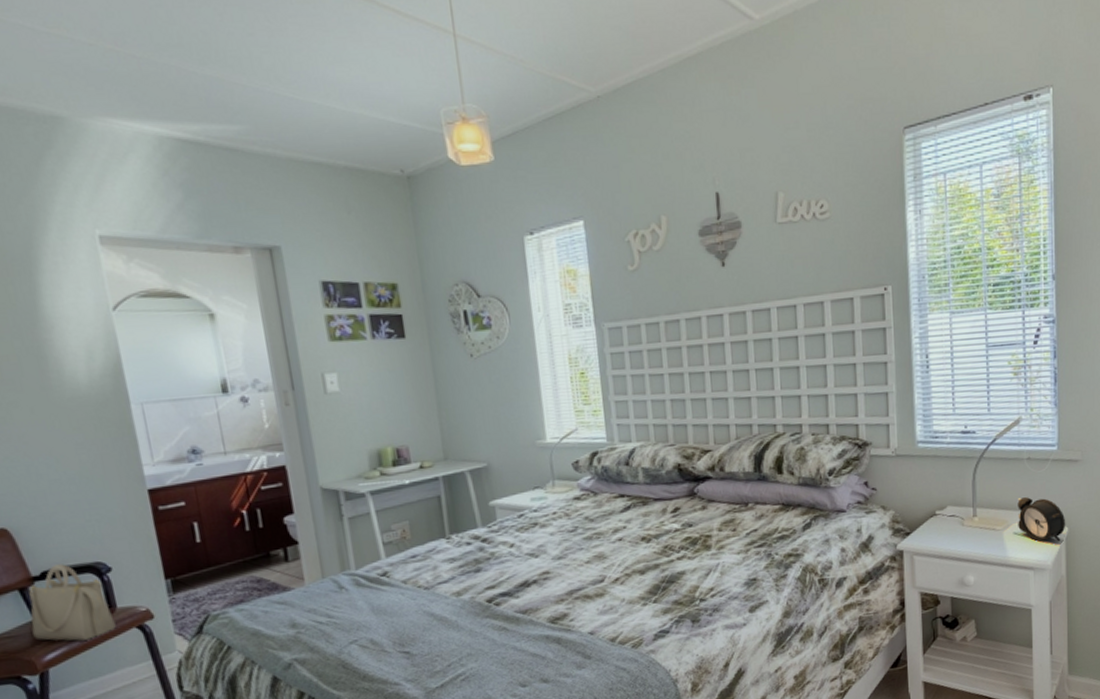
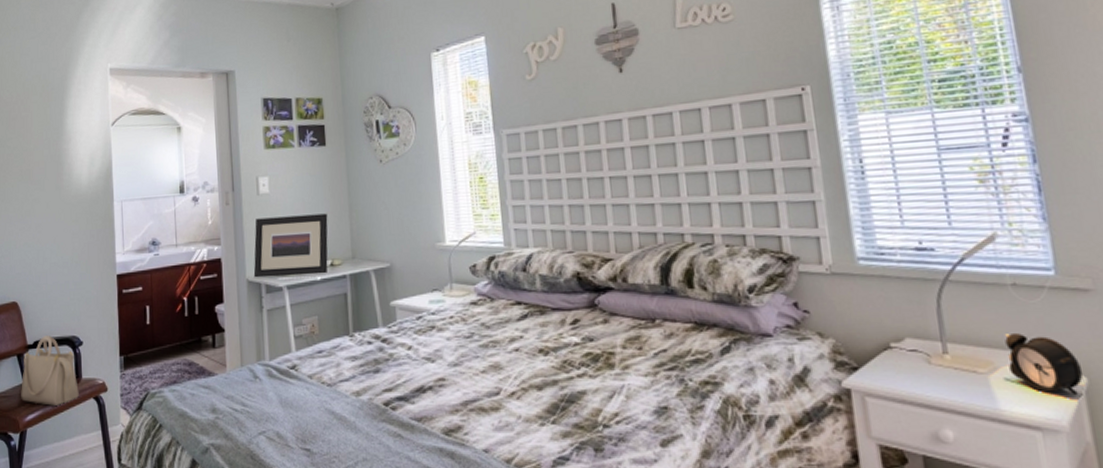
picture frame: none [325,413,418,485] -> present [253,213,329,278]

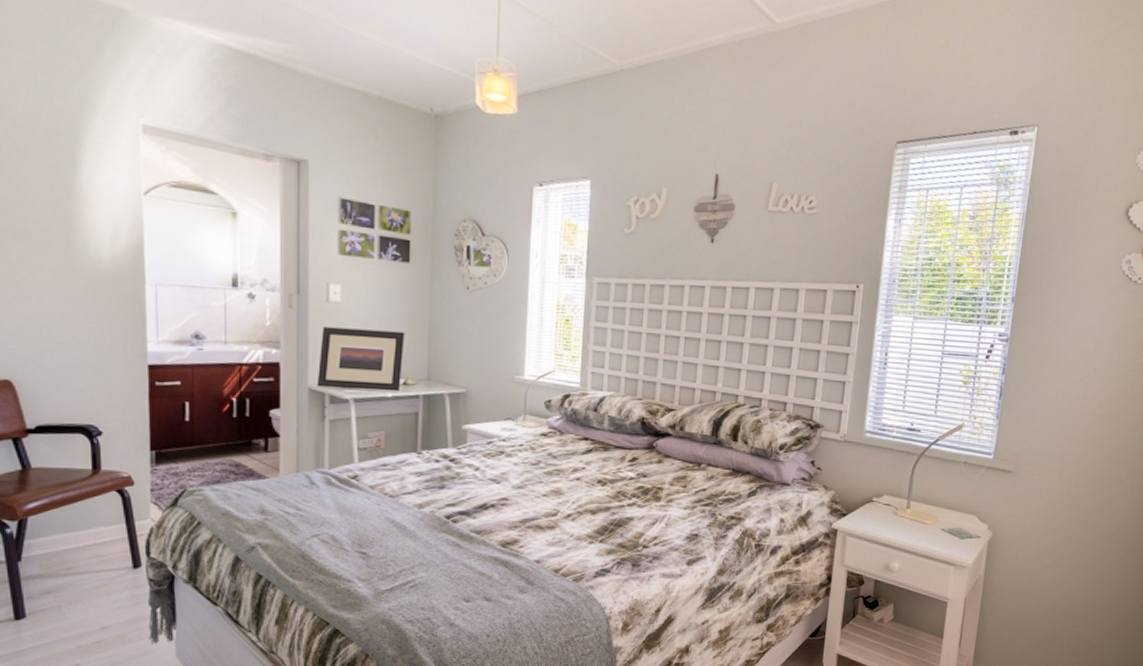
handbag: present [21,335,79,406] -> none [18,421,97,496]
alarm clock: present [1004,333,1084,396] -> none [946,498,991,544]

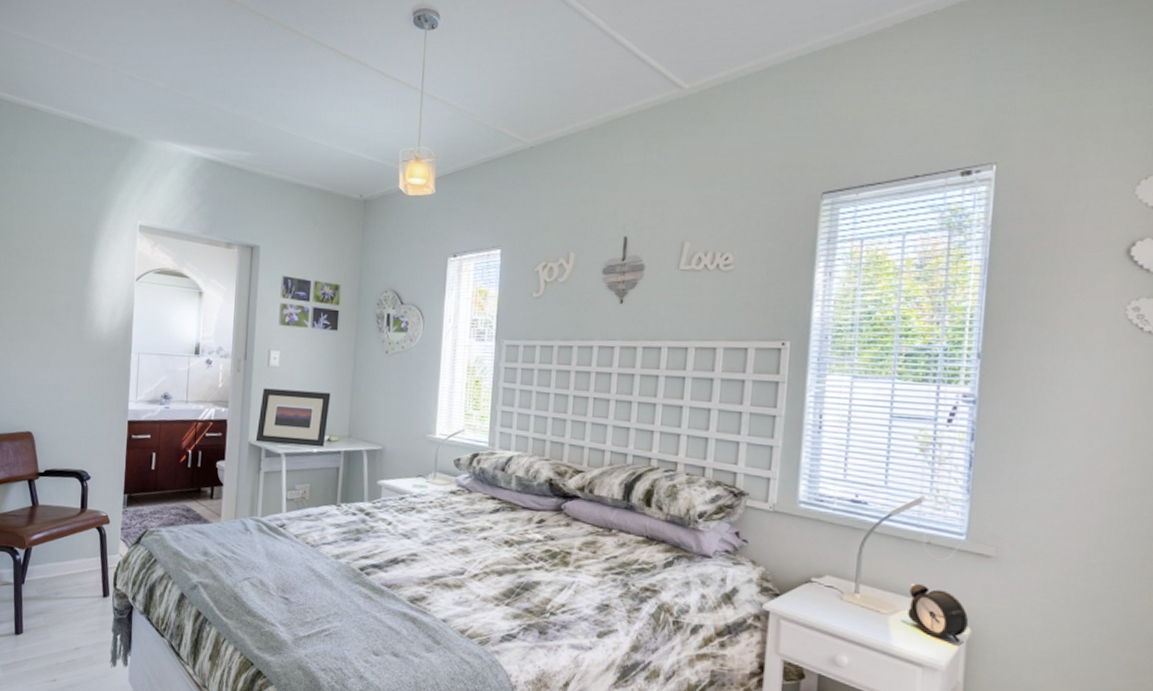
alarm clock: none [946,498,991,544] -> present [908,584,969,643]

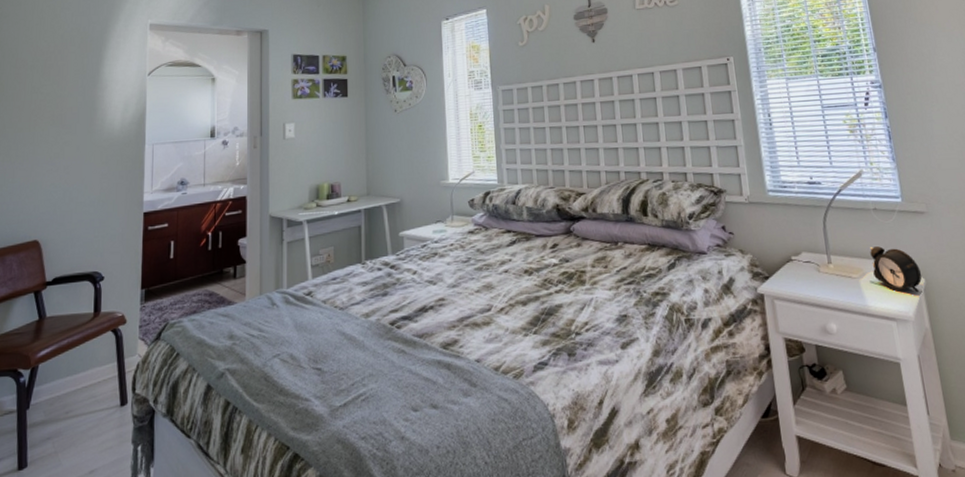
picture frame: present [255,388,331,448] -> none [276,155,347,214]

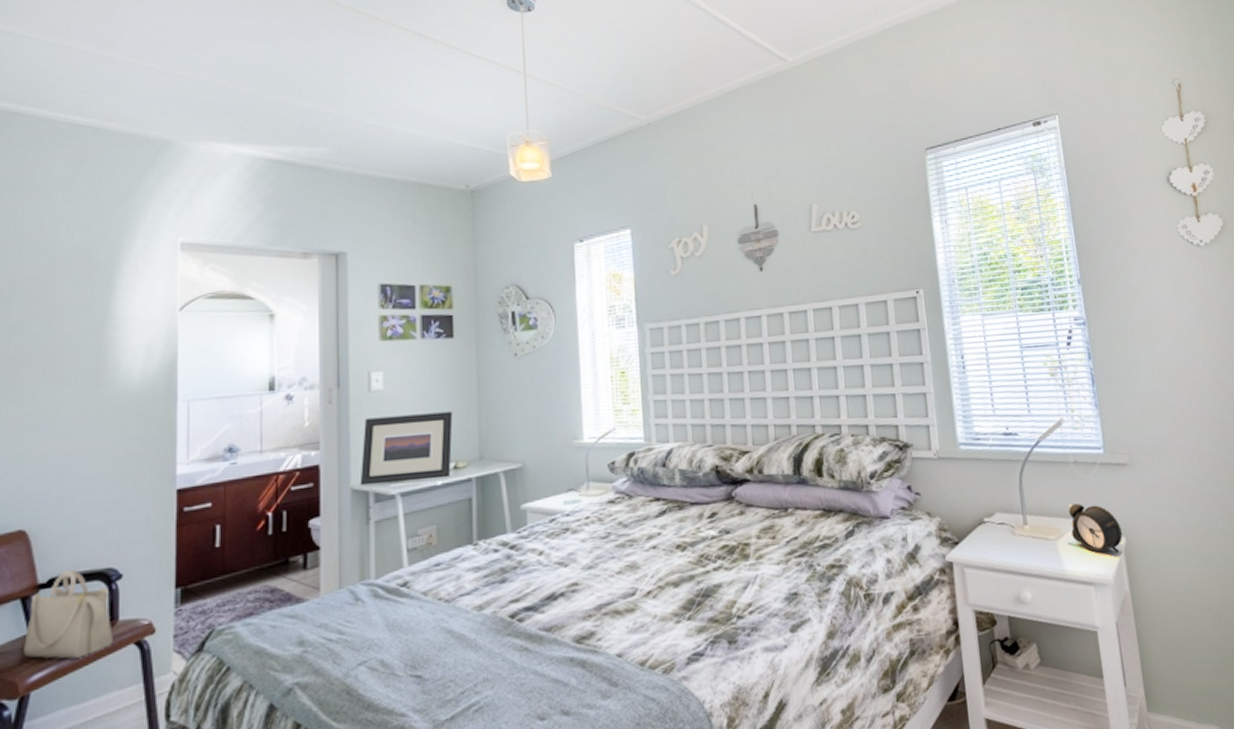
handbag: none [35,272,97,340] -> present [23,570,113,659]
picture frame: none [276,155,347,214] -> present [360,411,453,486]

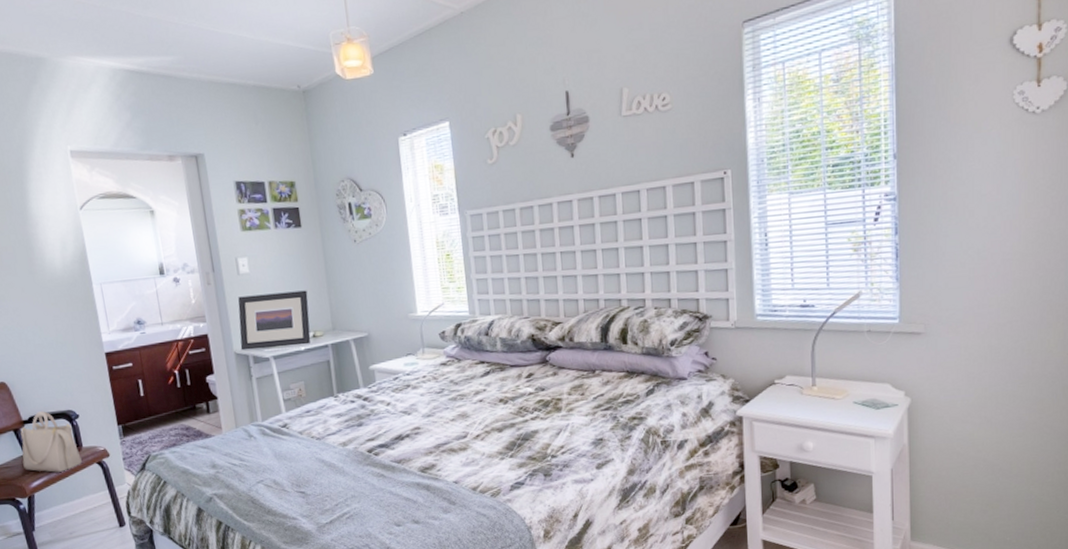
alarm clock: present [1068,503,1123,554] -> none [857,368,908,412]

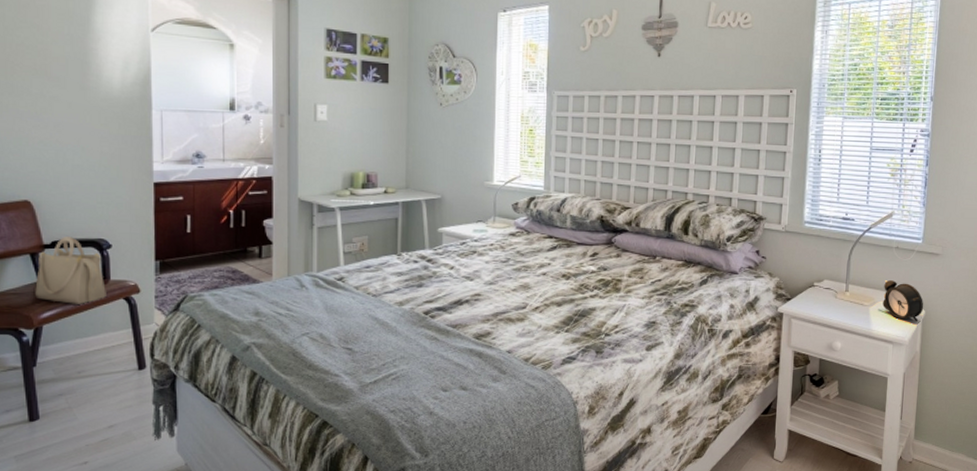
picture frame: present [238,290,311,351] -> none [306,143,385,200]
alarm clock: none [857,368,908,412] -> present [883,280,924,322]

